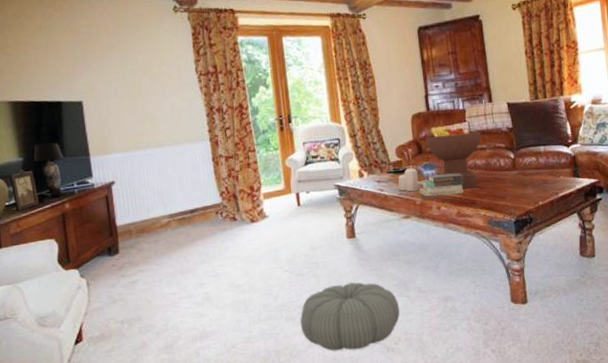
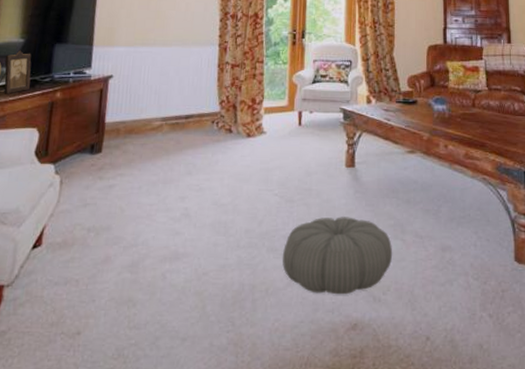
table lamp: present [33,142,64,198] -> none [34,27,66,85]
candle: present [398,165,423,192] -> none [406,97,432,126]
books: present [418,173,465,197] -> none [427,111,476,134]
decorative bowl: present [425,132,481,188] -> none [439,70,497,128]

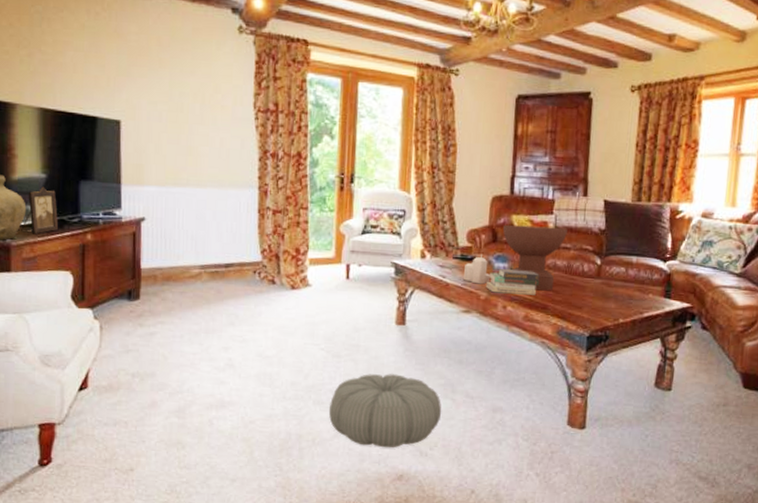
candle: none [406,97,432,126] -> present [463,254,491,285]
books: none [427,111,476,134] -> present [485,269,540,295]
decorative bowl: none [439,70,497,128] -> present [502,224,568,290]

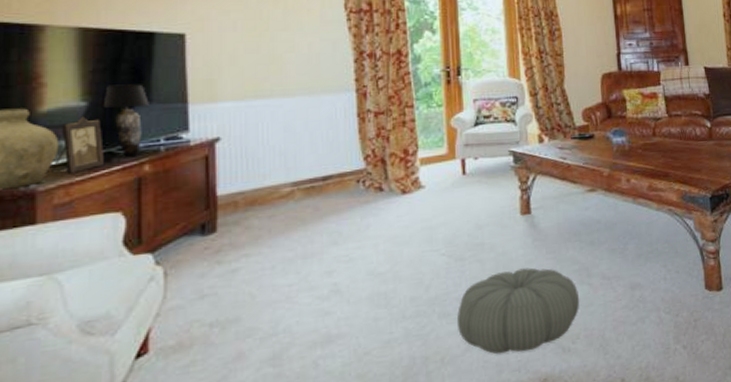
table lamp: none [57,161,92,226] -> present [103,84,149,157]
candle: present [463,254,491,285] -> none [583,131,611,161]
books: present [485,269,540,295] -> none [606,141,658,168]
decorative bowl: present [502,224,568,290] -> none [615,96,676,158]

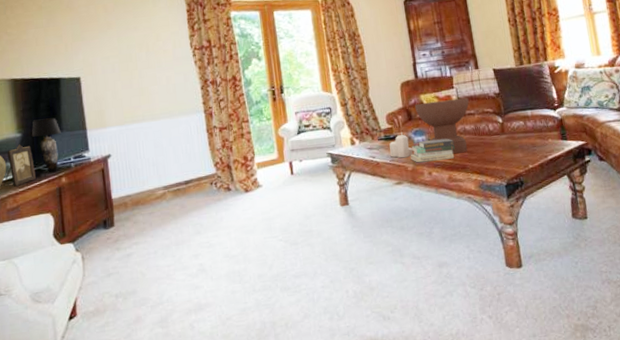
pouf: present [456,267,580,354] -> none [295,249,395,321]
candle: none [583,131,611,161] -> present [389,132,414,158]
books: none [606,141,658,168] -> present [410,138,455,163]
decorative bowl: none [615,96,676,158] -> present [414,97,469,153]

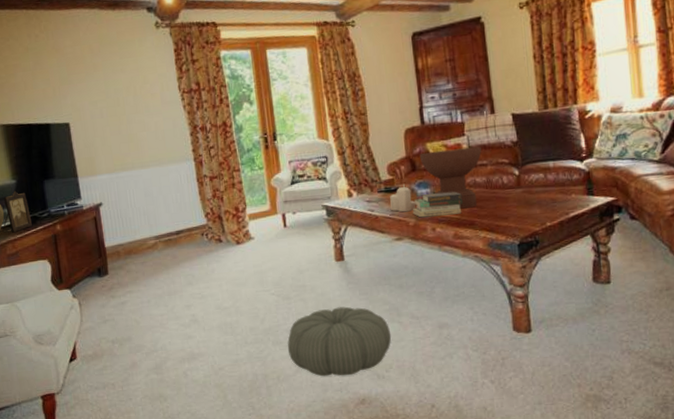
table lamp: present [31,117,61,172] -> none [25,164,54,220]
pouf: none [295,249,395,321] -> present [287,306,392,377]

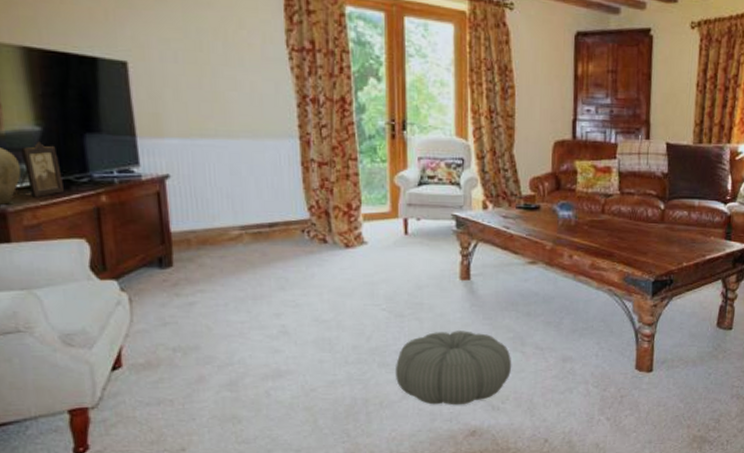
candle: present [390,183,417,212] -> none [527,202,556,234]
books: present [412,191,463,218] -> none [550,217,605,243]
decorative bowl: present [419,146,482,208] -> none [565,171,631,237]

